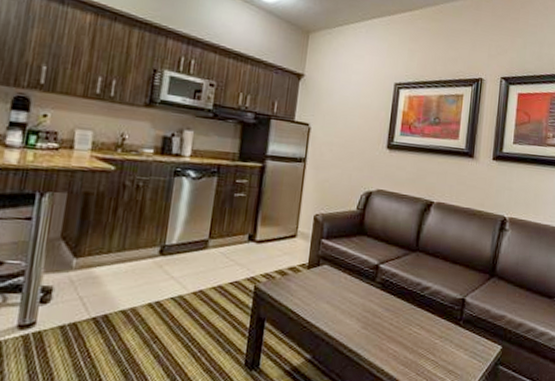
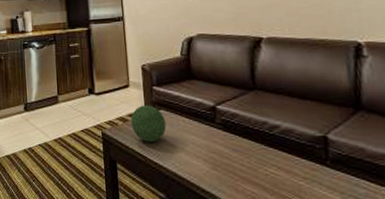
decorative orb: none [289,258,328,299] -> present [130,105,167,142]

